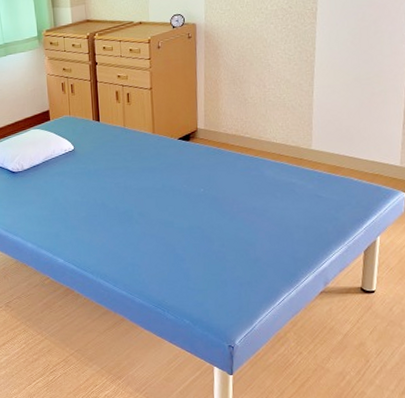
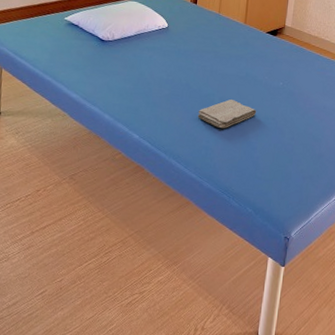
washcloth: none [118,213,180,243] -> present [197,99,257,128]

